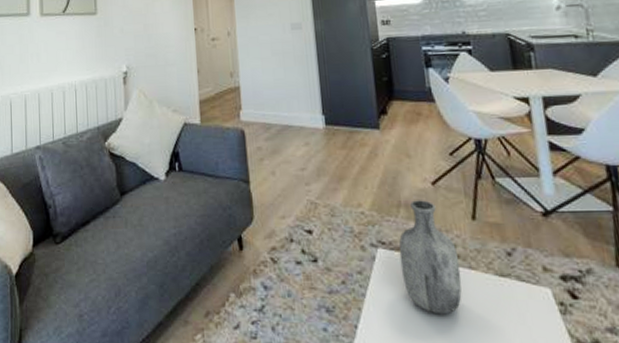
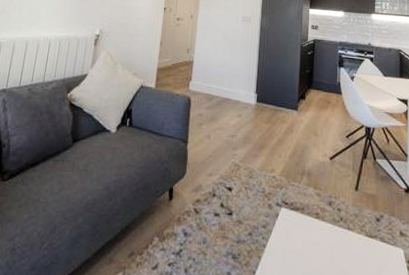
vase: present [399,200,462,315] -> none [296,171,341,266]

